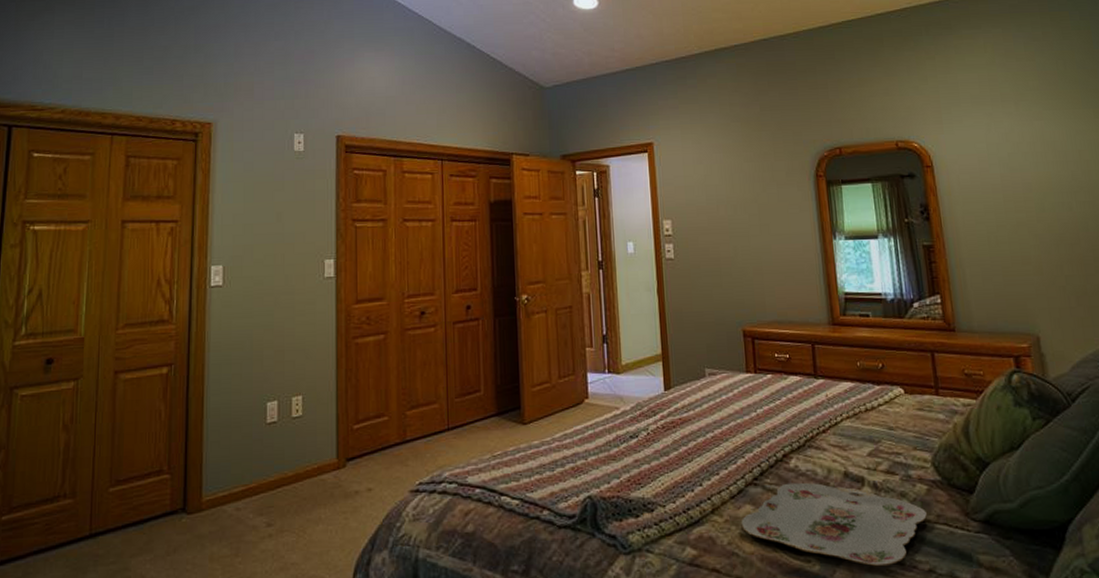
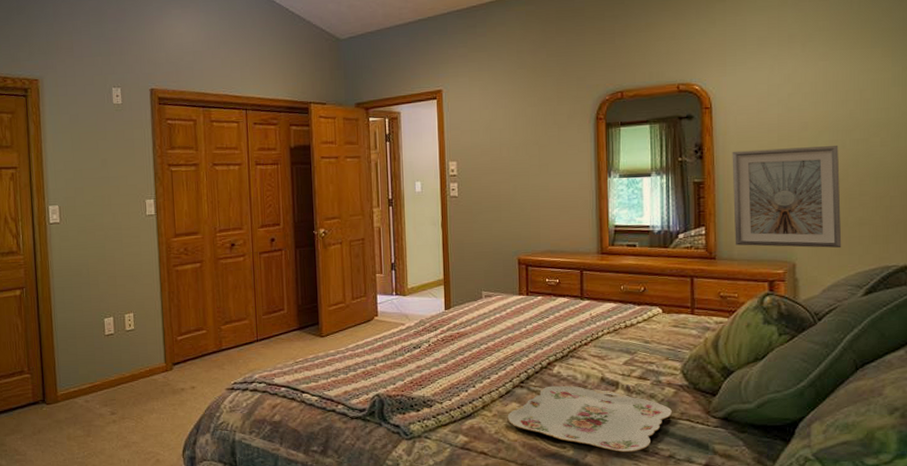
picture frame: none [959,208,1085,320] -> present [732,146,842,249]

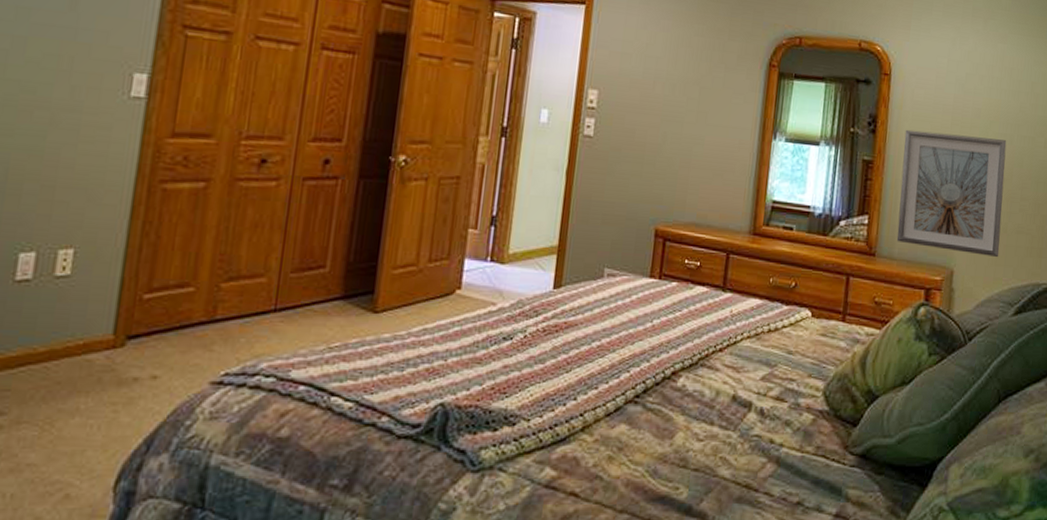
serving tray: present [507,385,672,453] -> none [611,403,807,497]

